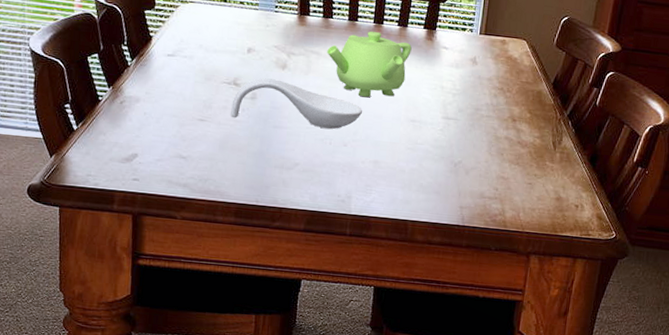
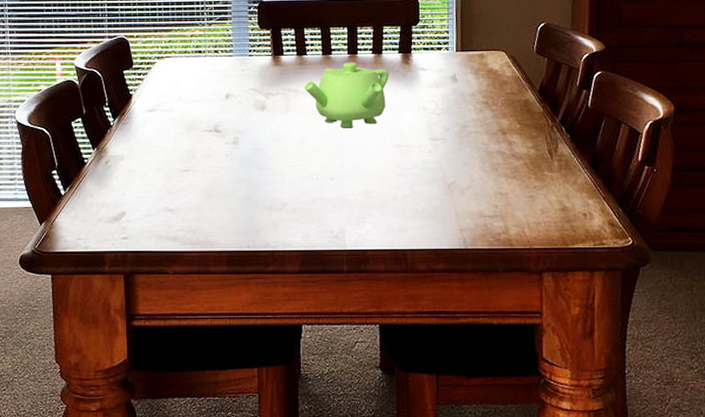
spoon rest: present [231,78,363,129] -> none [214,121,347,165]

